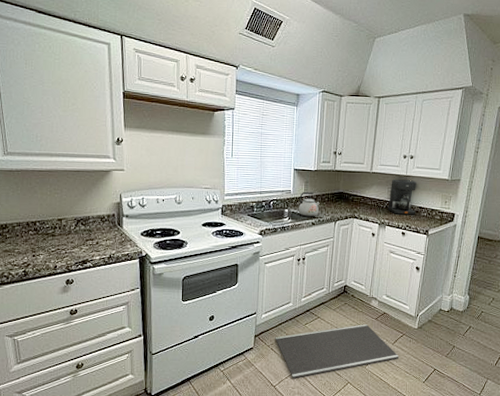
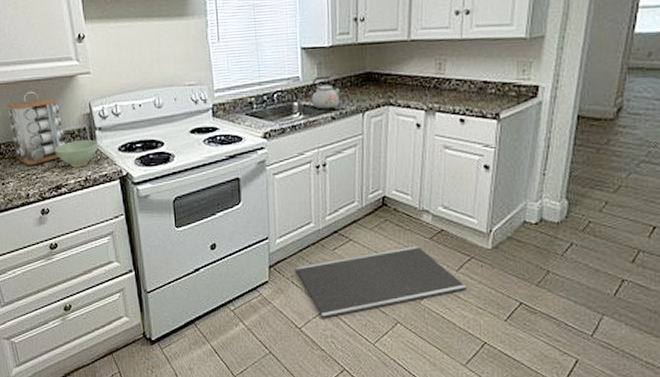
spice rack: none [45,179,95,242] -> present [6,91,65,166]
bowl: none [84,223,125,247] -> present [54,139,99,168]
coffee maker: present [388,179,417,215] -> none [437,45,478,95]

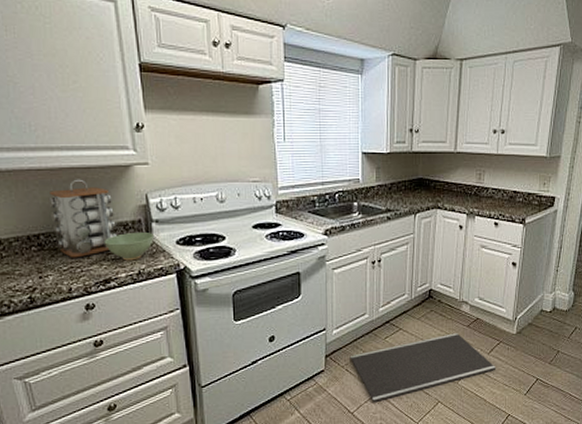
kettle: present [311,75,341,110] -> none [369,179,396,210]

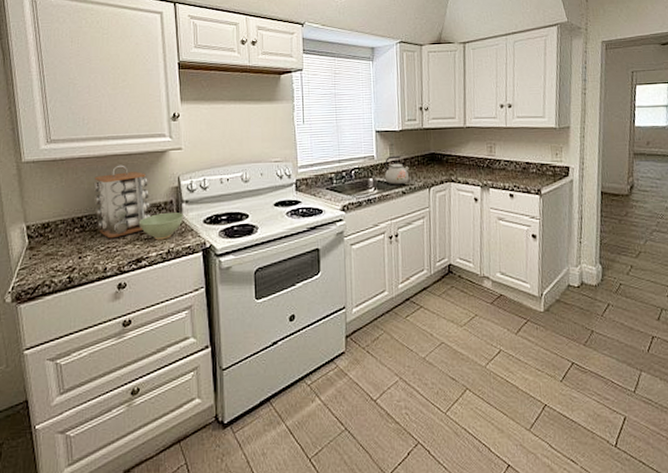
door mat: present [349,333,495,403] -> none [370,311,525,390]
kettle: none [369,179,396,210] -> present [384,155,410,185]

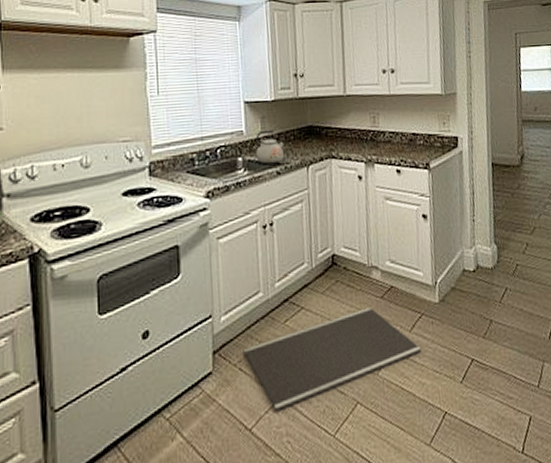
door mat: none [370,311,525,390] -> present [243,307,421,413]

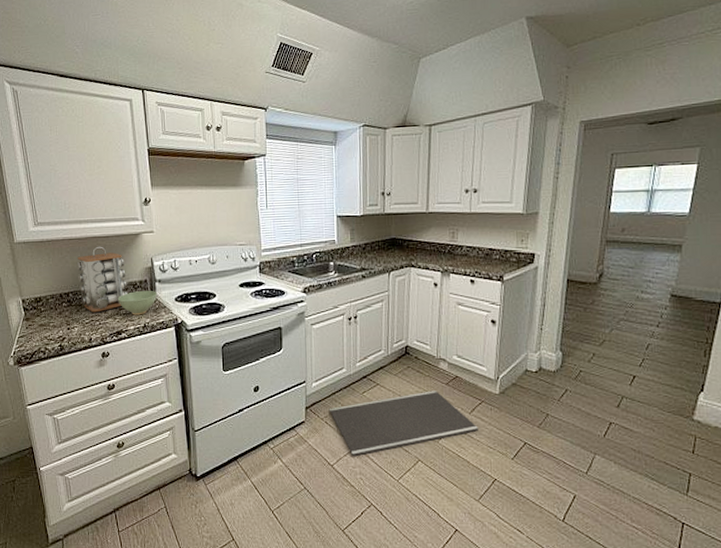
kettle: present [255,129,285,165] -> none [345,240,370,269]

